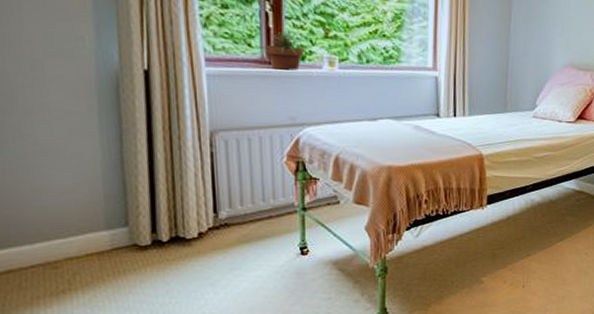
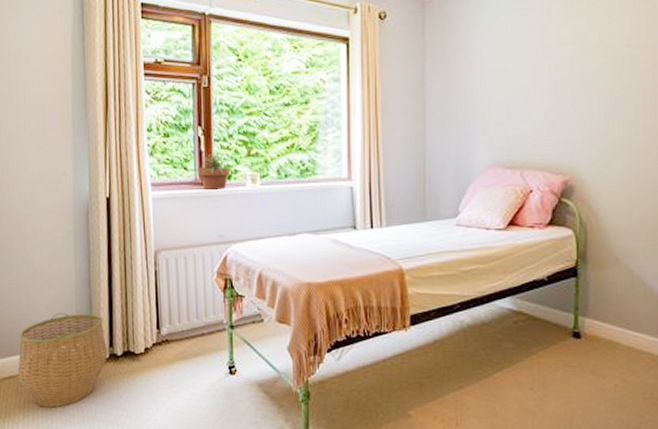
basket: none [19,197,150,302] -> present [17,312,108,408]

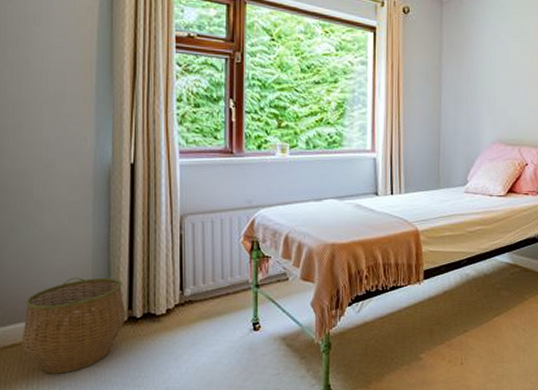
potted plant: present [192,153,239,191] -> none [222,124,269,159]

